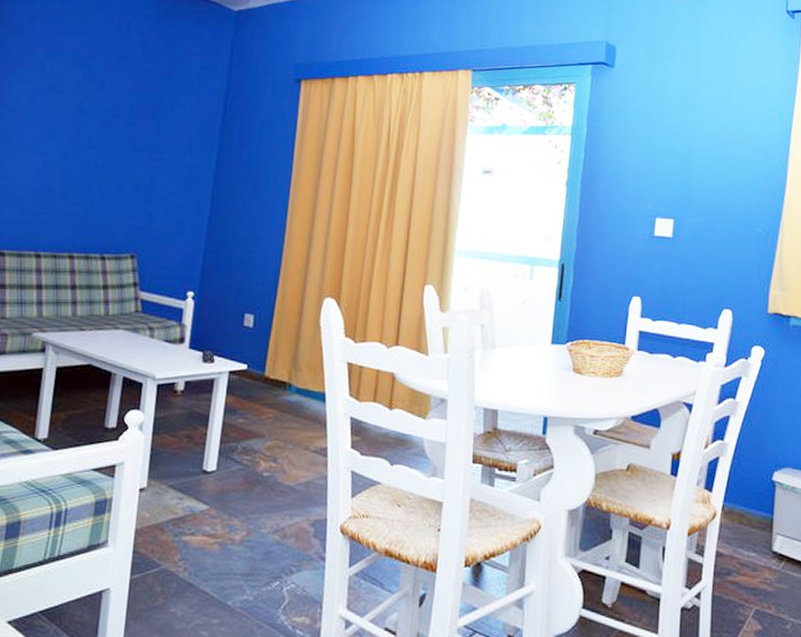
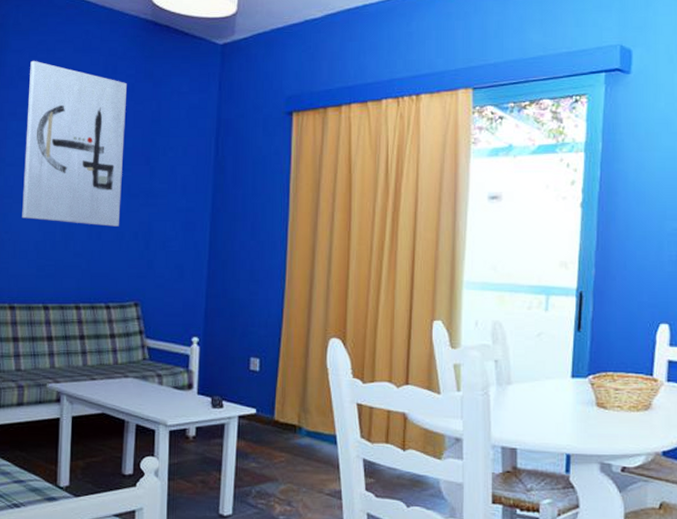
wall art: none [20,11,139,179] -> present [22,60,127,227]

